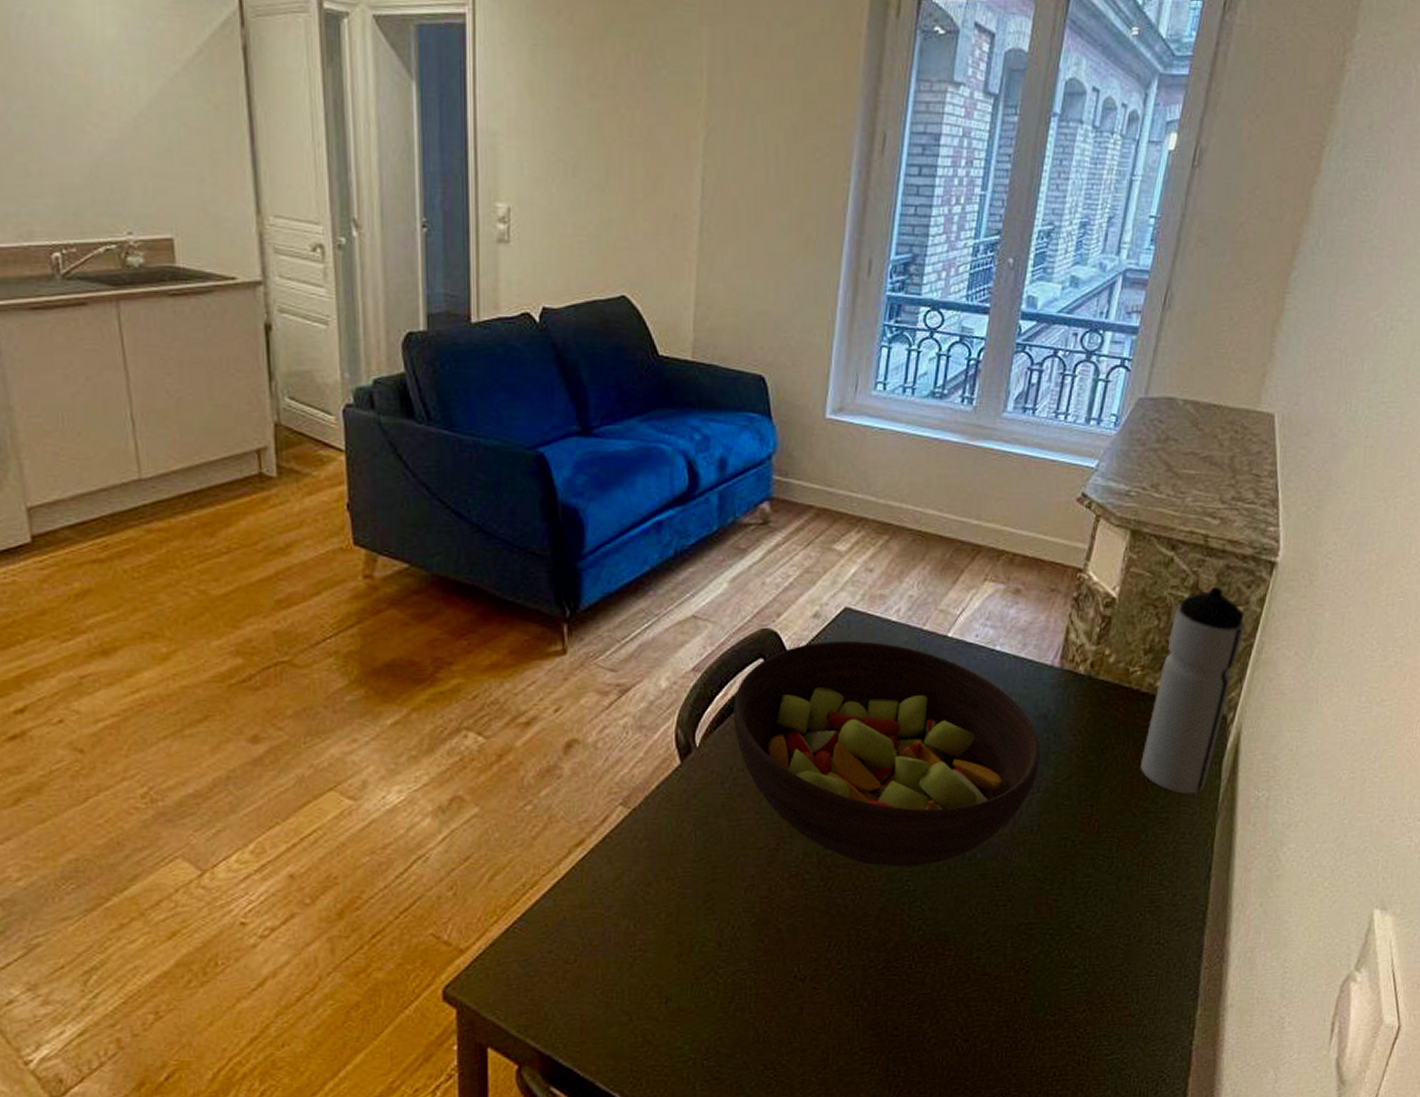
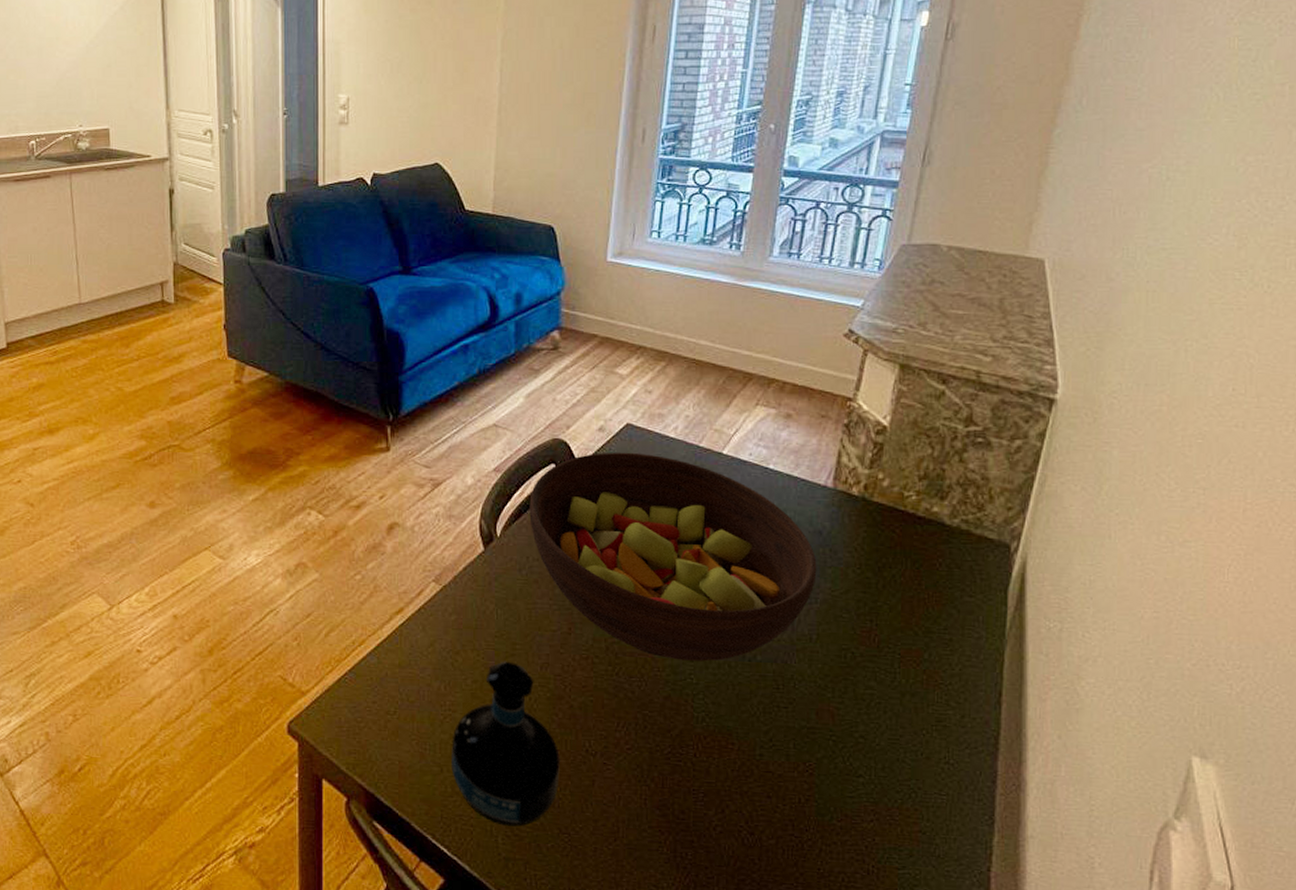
tequila bottle: none [642,887,765,1071] -> present [452,661,560,827]
water bottle: present [1141,586,1245,795] -> none [920,419,1025,619]

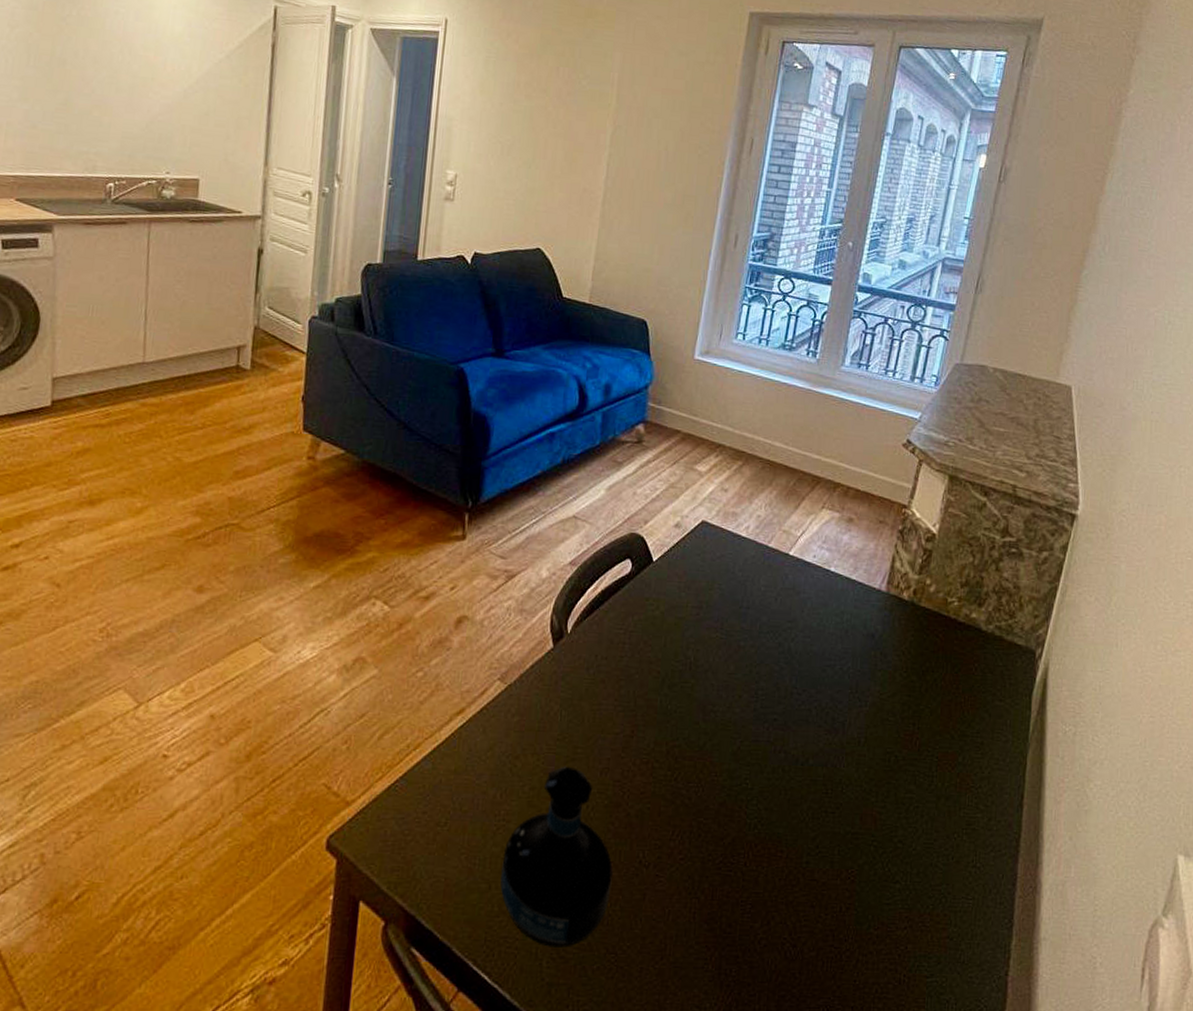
fruit bowl: present [529,452,817,662] -> none [601,549,869,766]

